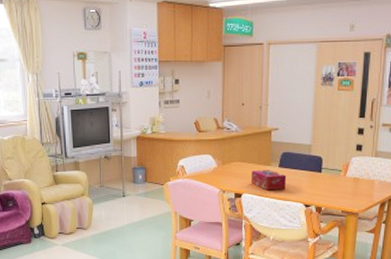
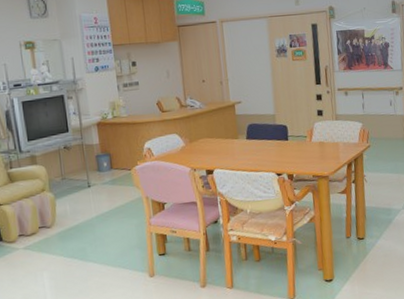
tissue box: present [251,170,287,190] -> none [220,143,256,164]

